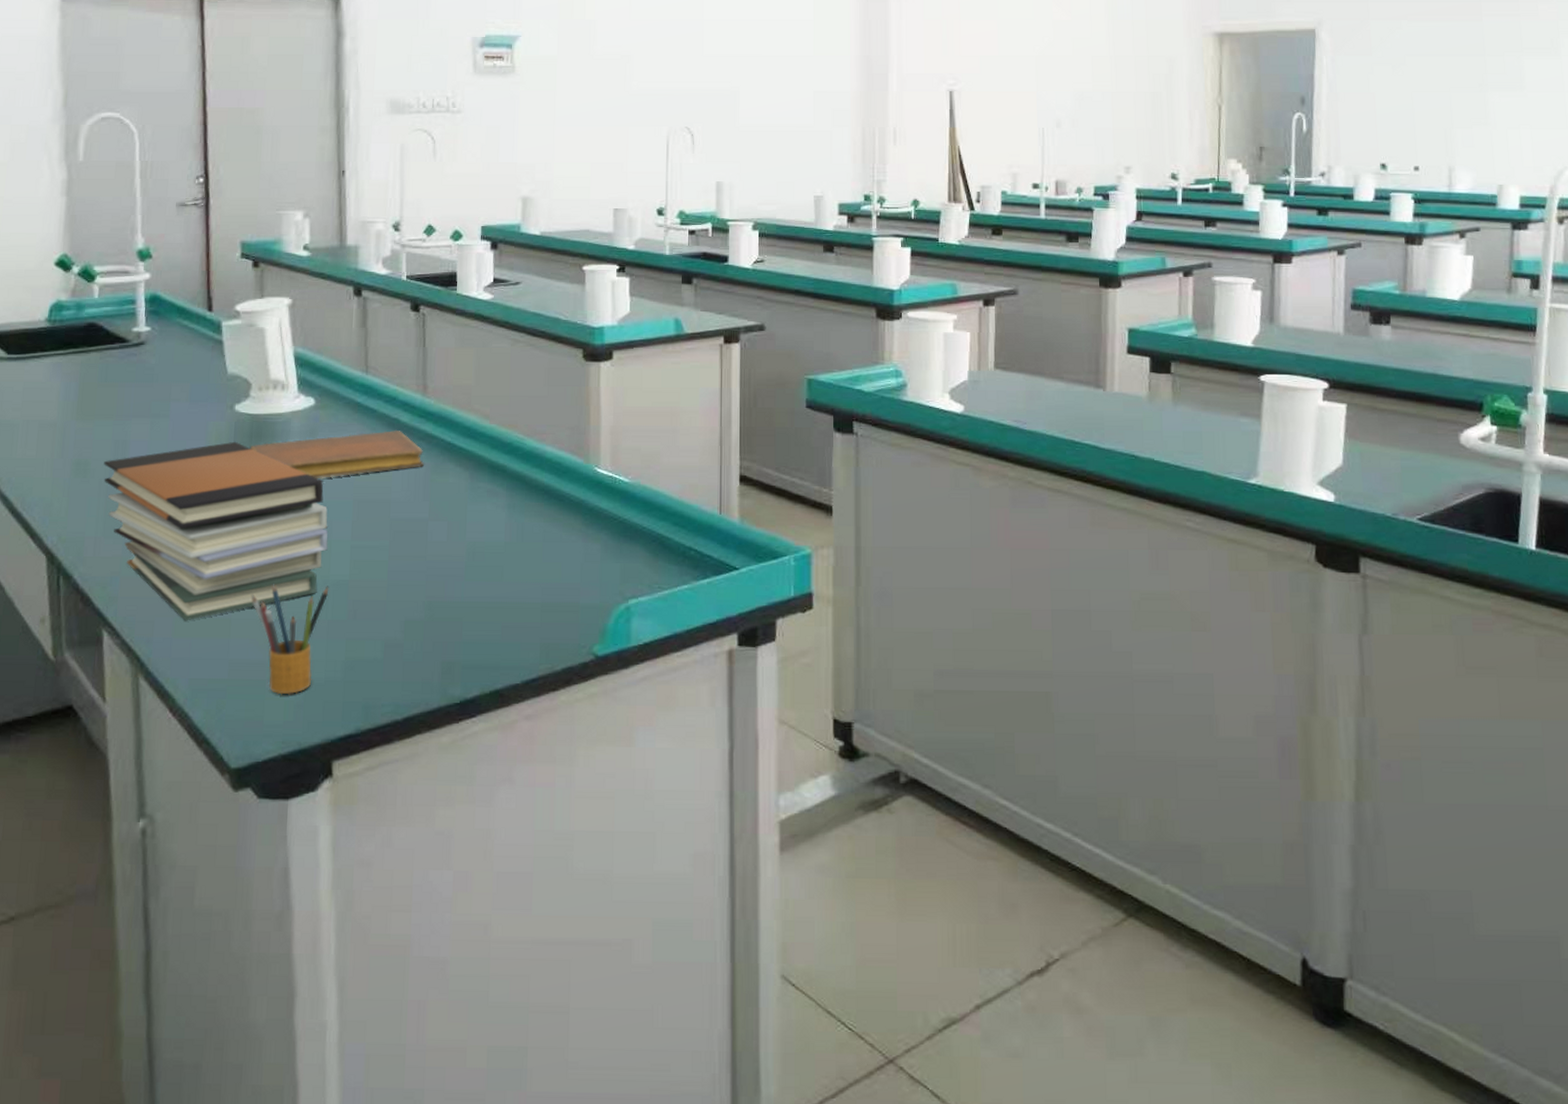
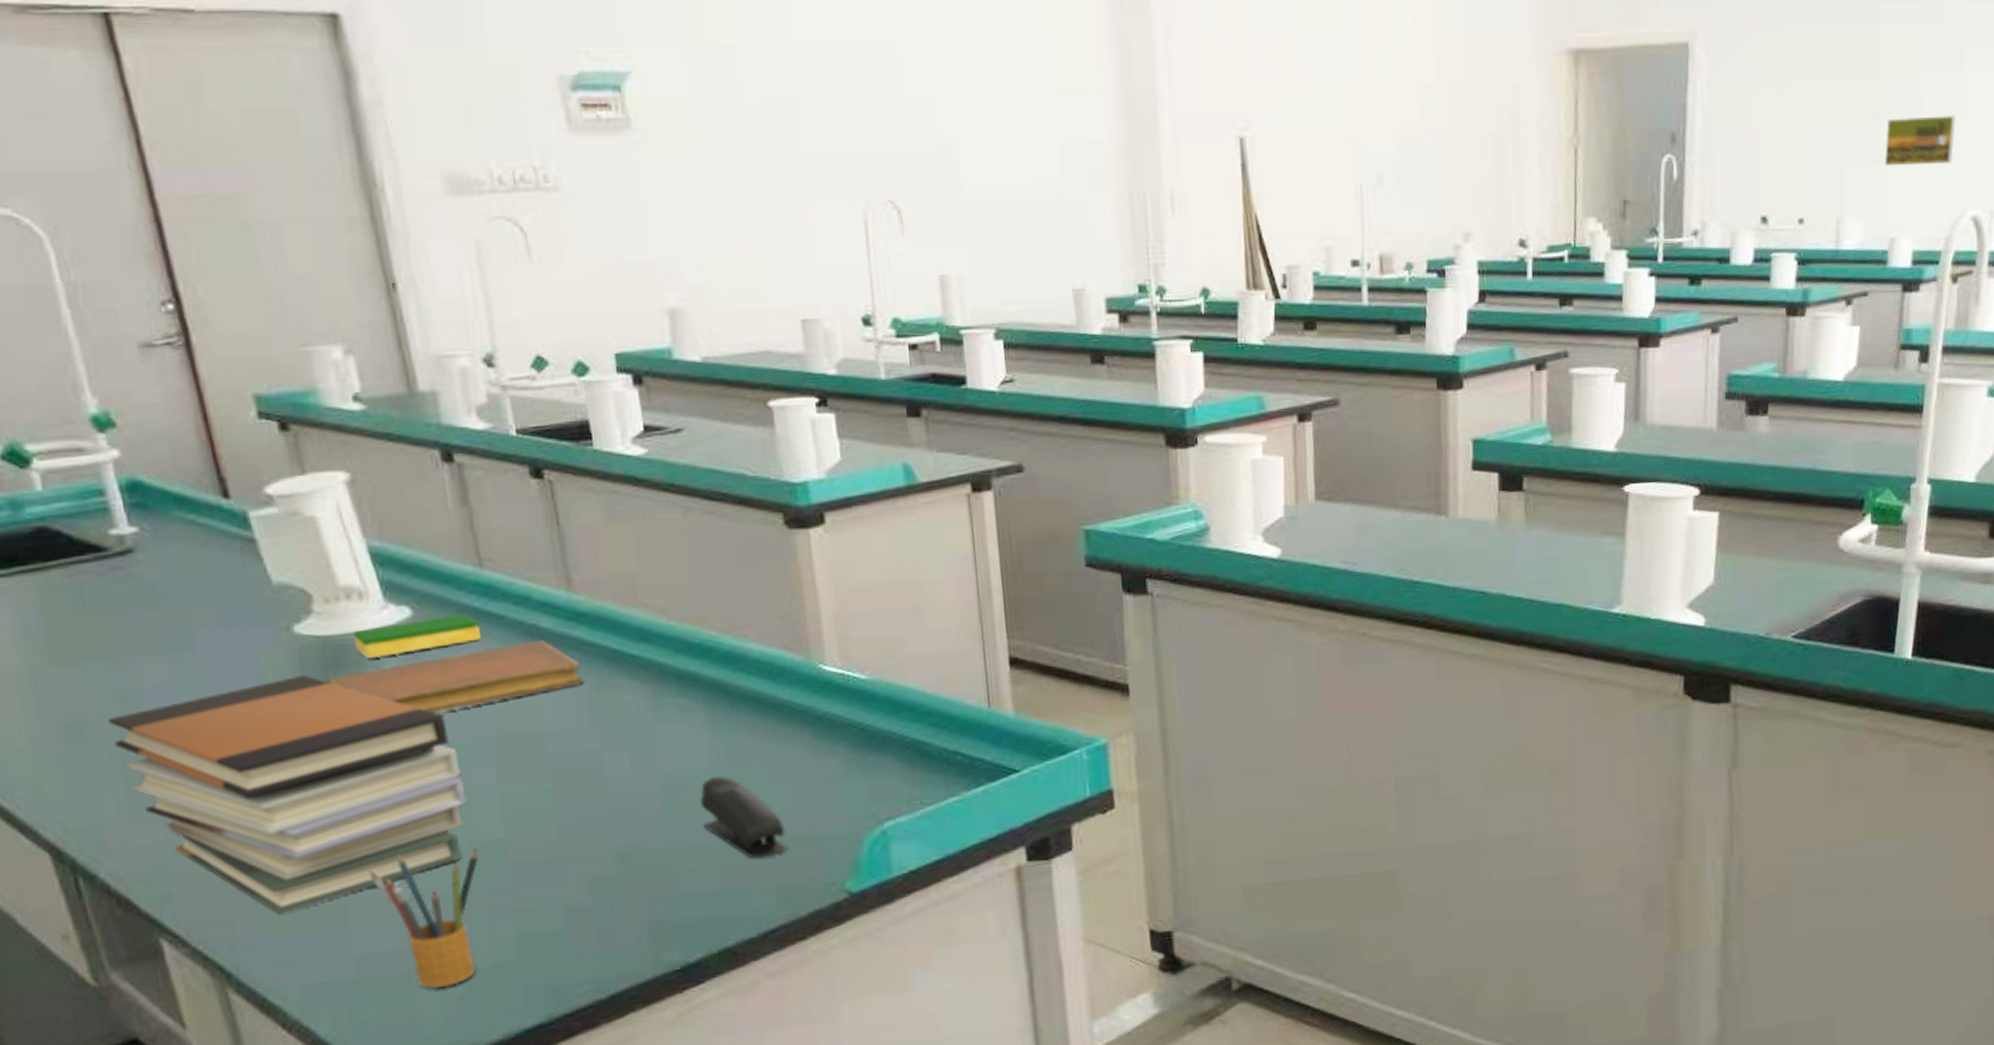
dish sponge: none [273,406,359,434] -> present [352,613,481,659]
stapler: none [493,548,553,619] -> present [700,776,788,859]
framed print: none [1490,89,1555,128] -> present [1884,115,1955,167]

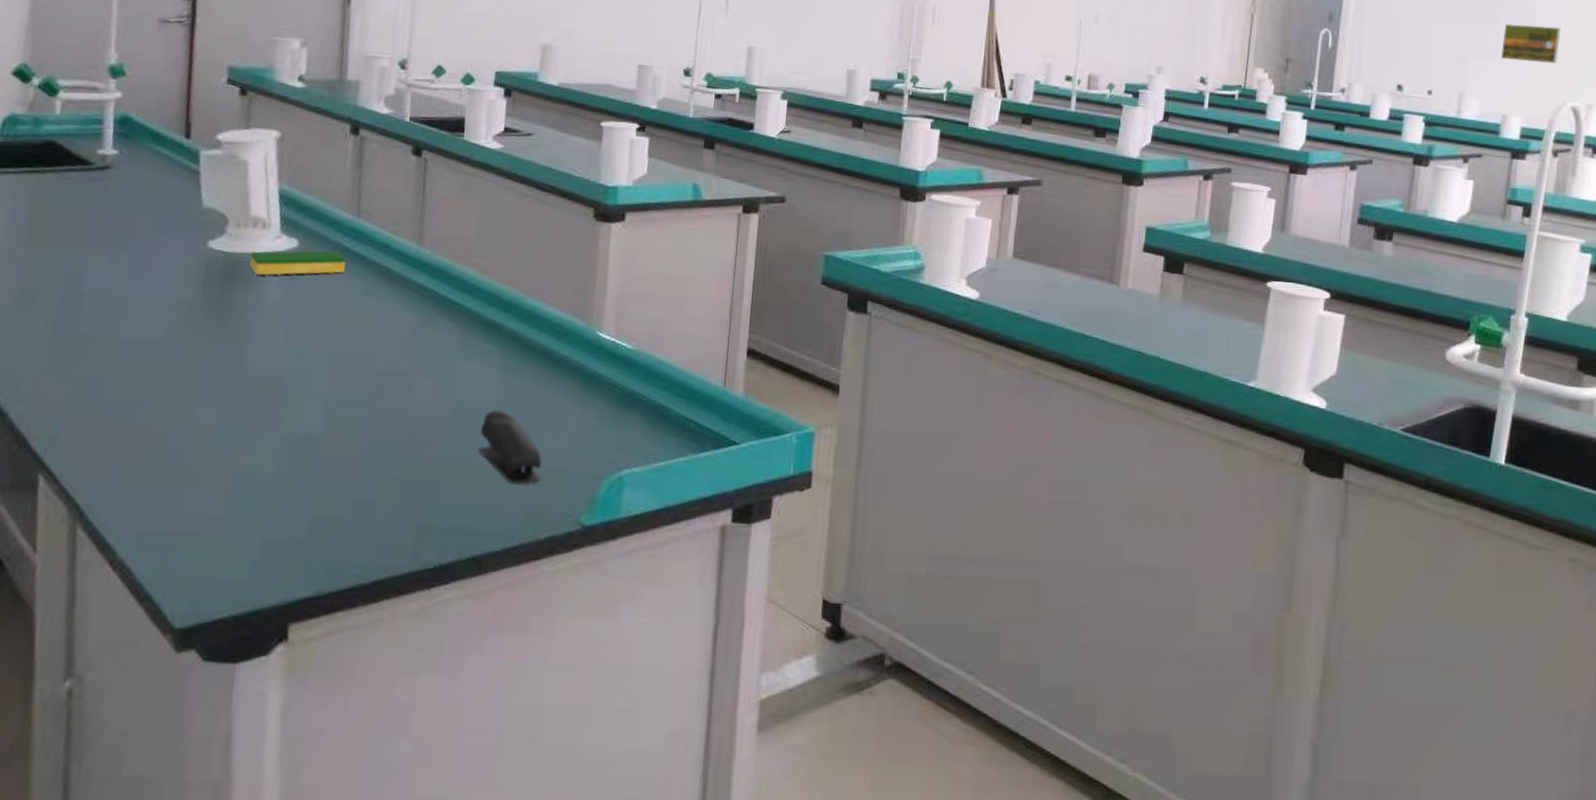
book stack: present [108,674,467,915] -> none [52,280,304,470]
notebook: present [326,639,584,714] -> none [221,278,414,326]
pencil box: present [370,848,480,989] -> none [211,434,300,553]

